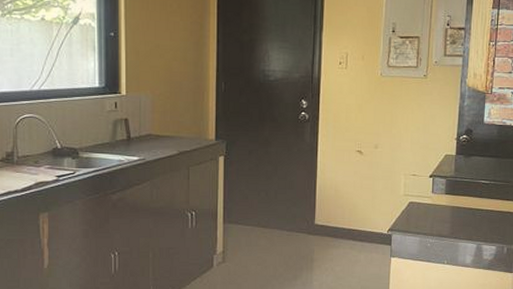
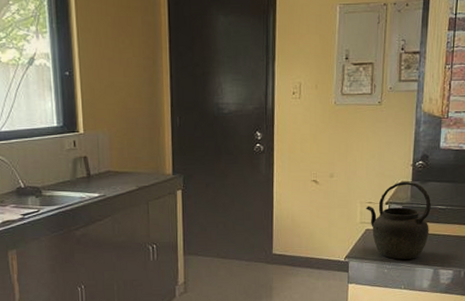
kettle: none [409,155,475,234] -> present [365,181,431,260]

